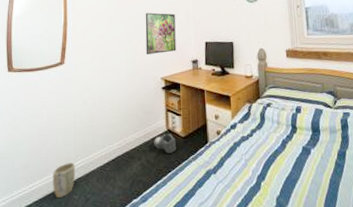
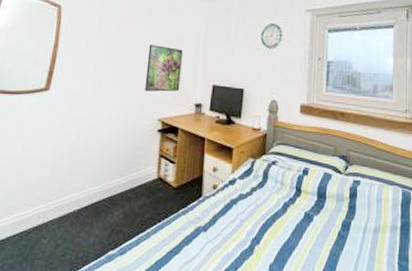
plant pot: present [53,162,76,198] -> none [19,202,49,240]
shoe: present [154,134,177,153] -> none [141,182,166,204]

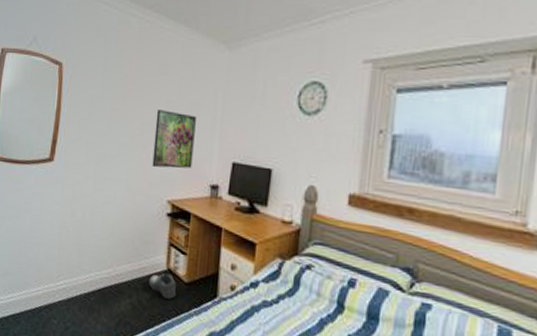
shoe: none [141,182,166,204] -> present [149,274,177,299]

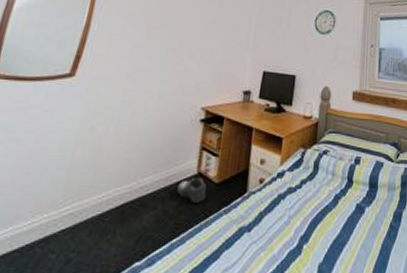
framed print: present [152,110,196,169] -> none [188,28,233,78]

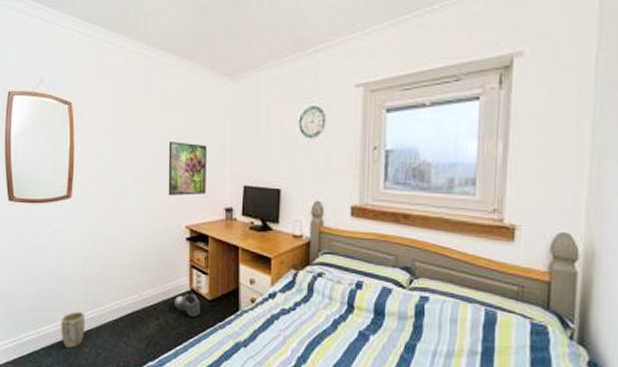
plant pot: none [19,208,62,257] -> present [61,311,86,348]
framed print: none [188,28,233,78] -> present [168,142,207,196]

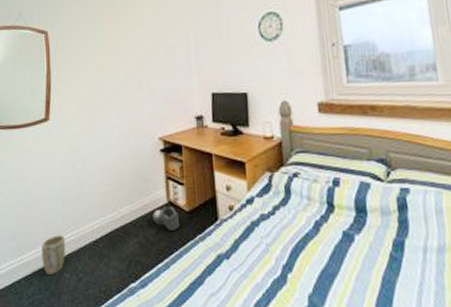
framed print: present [168,142,207,196] -> none [138,57,177,109]

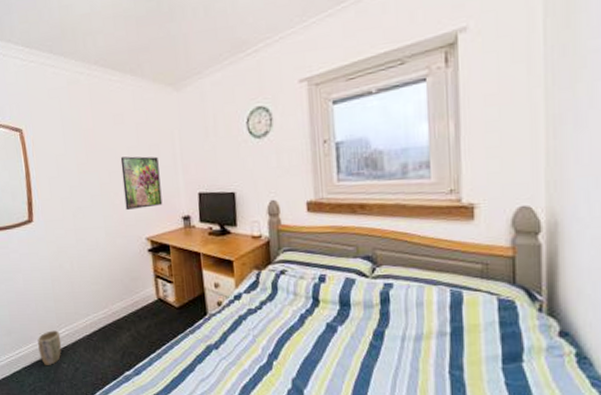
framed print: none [138,57,177,109] -> present [120,156,163,210]
shoe: present [153,207,180,231] -> none [143,303,171,325]

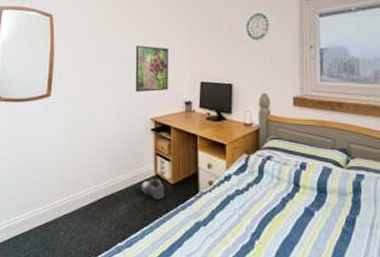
plant pot: present [37,330,62,365] -> none [39,198,61,232]
shoe: none [143,303,171,325] -> present [141,179,165,200]

